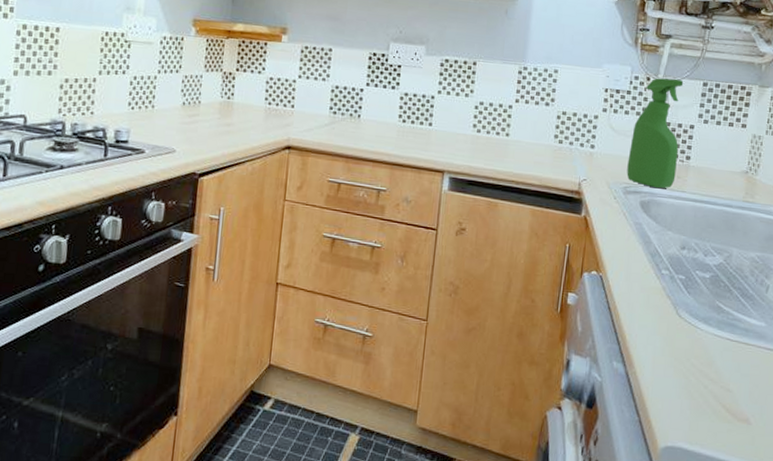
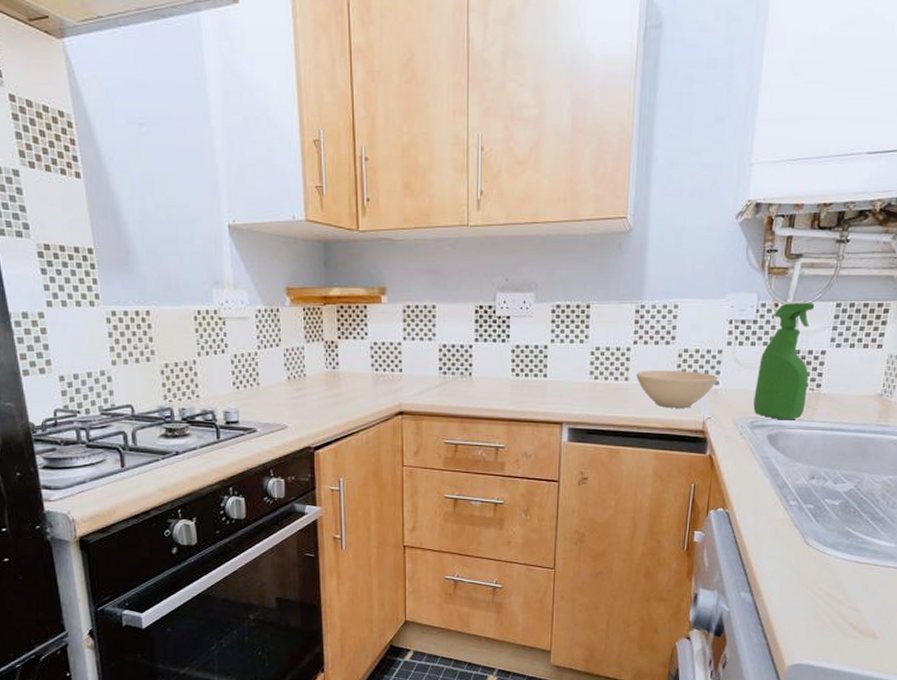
bowl: none [516,128,594,168] -> present [636,370,718,408]

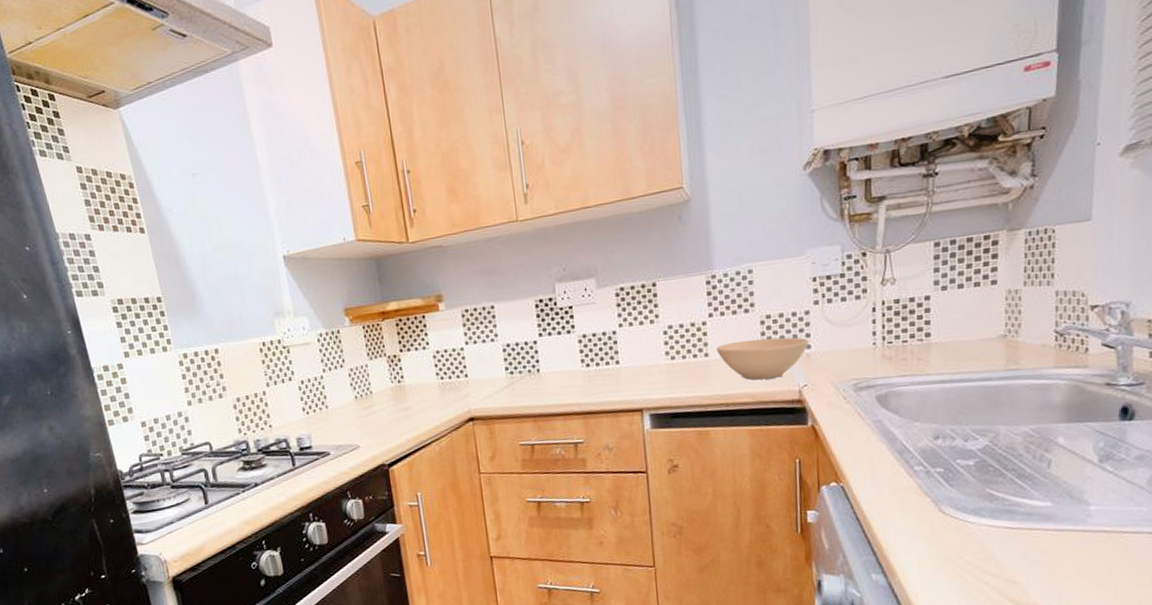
spray bottle: present [753,302,815,420] -> none [853,245,916,378]

